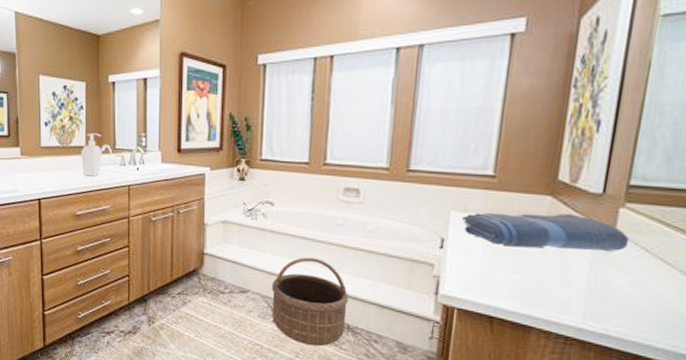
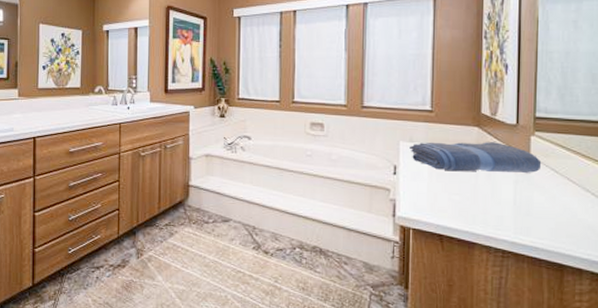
soap bottle: present [81,133,103,177] -> none [76,76,96,116]
basket: present [271,257,349,347] -> none [251,186,320,271]

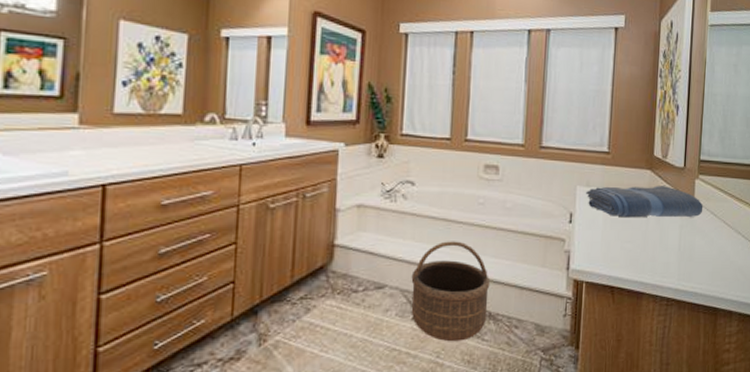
basket: none [251,186,320,271] -> present [411,241,491,342]

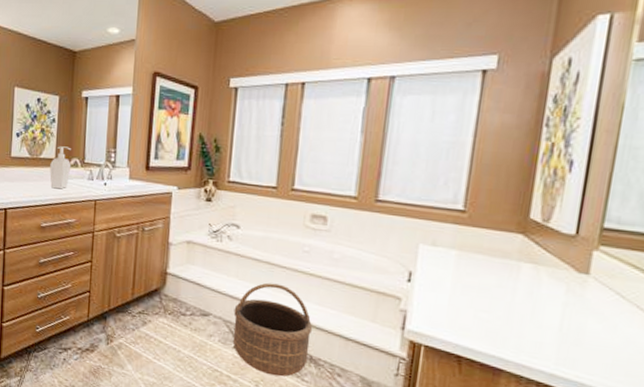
soap bottle: none [174,98,207,154] -> present [50,146,71,189]
towel: present [586,186,704,218] -> none [431,247,604,296]

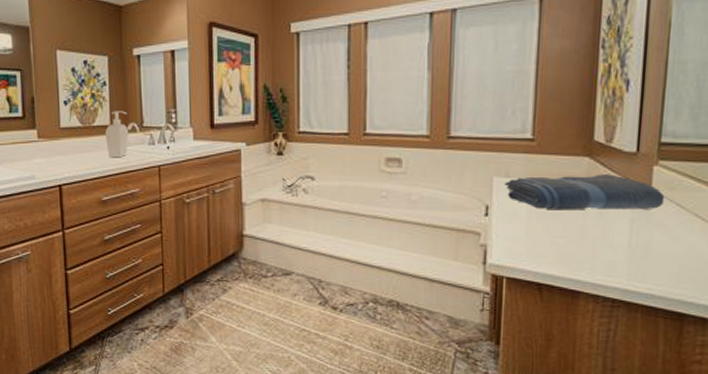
basket: present [232,282,313,377] -> none [316,233,397,328]
towel: none [431,247,604,296] -> present [505,174,665,211]

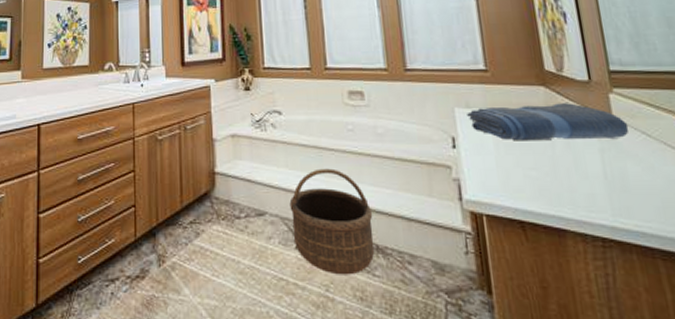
soap bottle: present [105,111,129,158] -> none [84,52,106,97]
basket: none [316,233,397,328] -> present [289,168,375,275]

